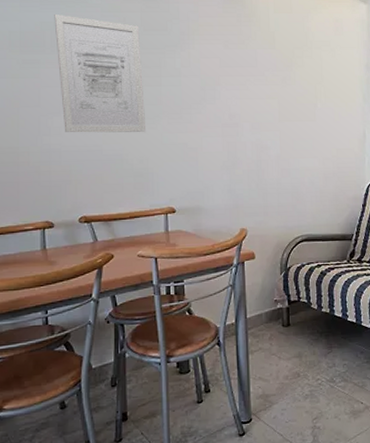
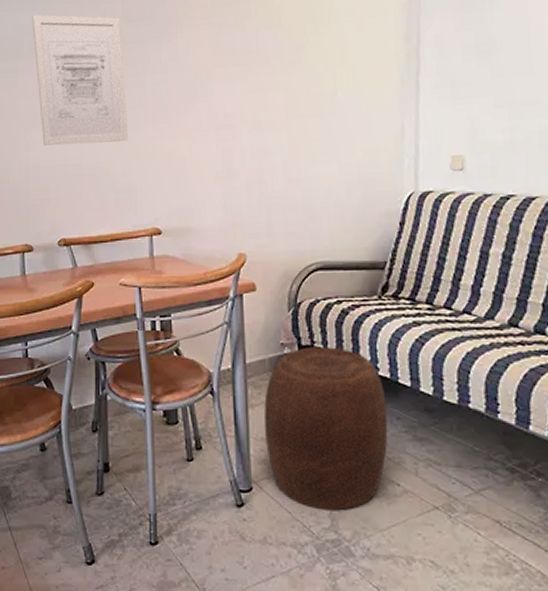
stool: none [261,301,355,430] -> present [264,347,388,511]

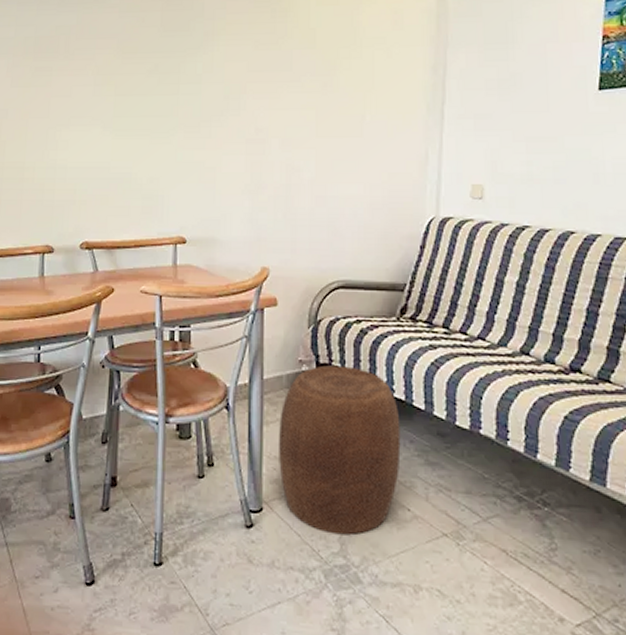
wall art: present [32,14,129,146] -> none [70,16,159,149]

